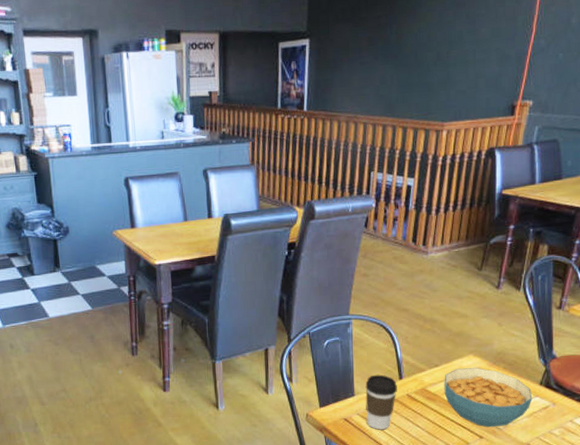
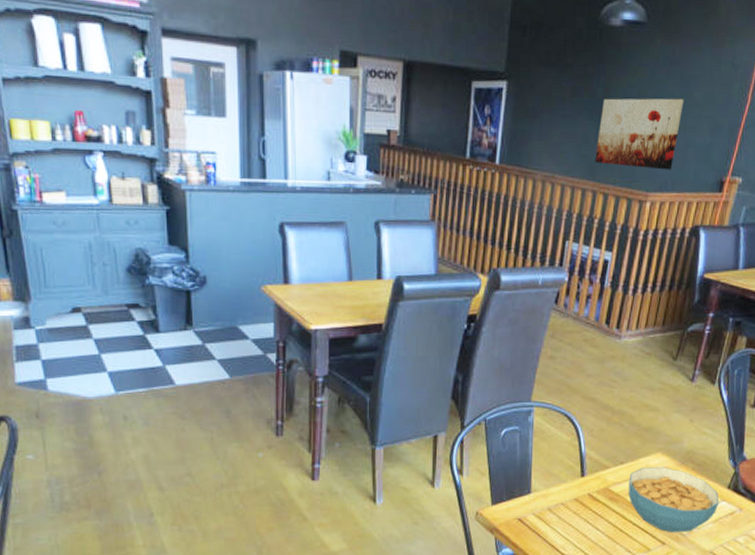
coffee cup: present [365,374,397,430] -> none [542,470,578,532]
wall art: none [393,36,472,102] -> present [595,98,684,170]

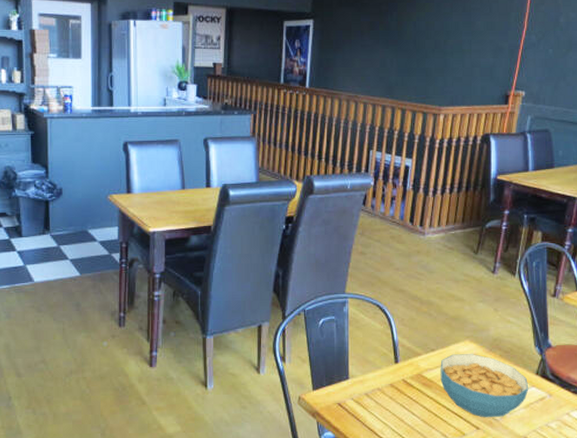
wall art: present [595,98,684,170] -> none [392,27,468,87]

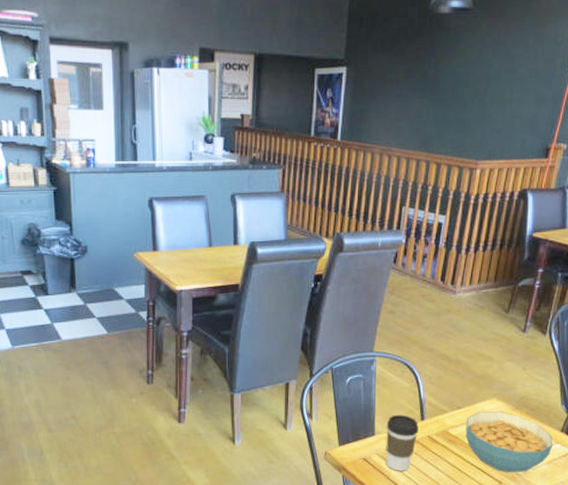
coffee cup: none [360,357,393,417] -> present [385,414,419,471]

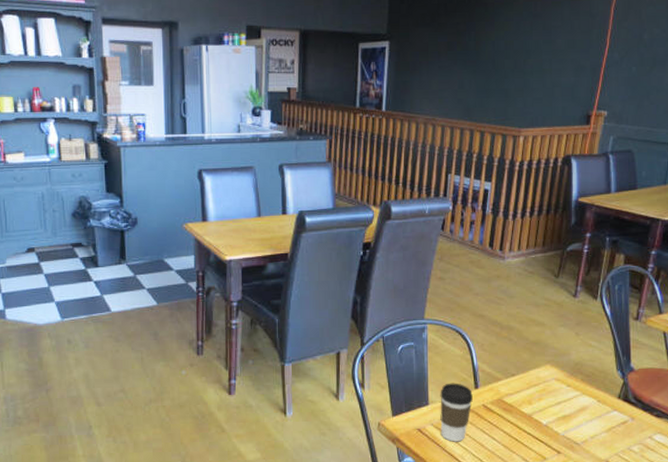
cereal bowl: present [465,412,553,473] -> none [521,378,611,442]

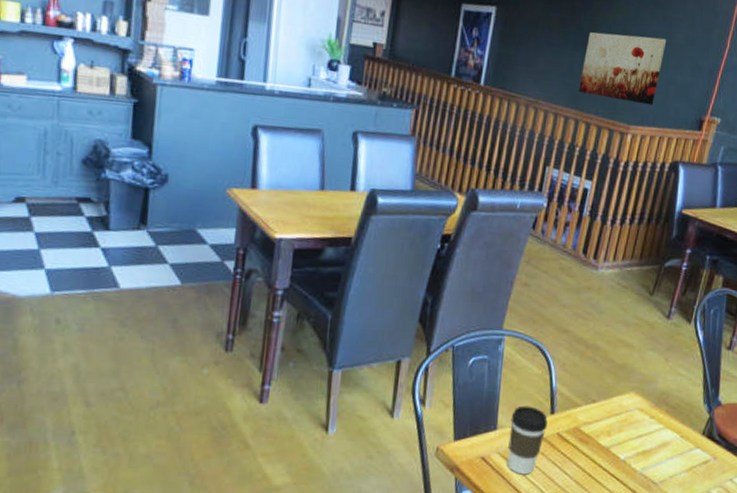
wall art: none [470,46,548,108] -> present [579,32,667,105]

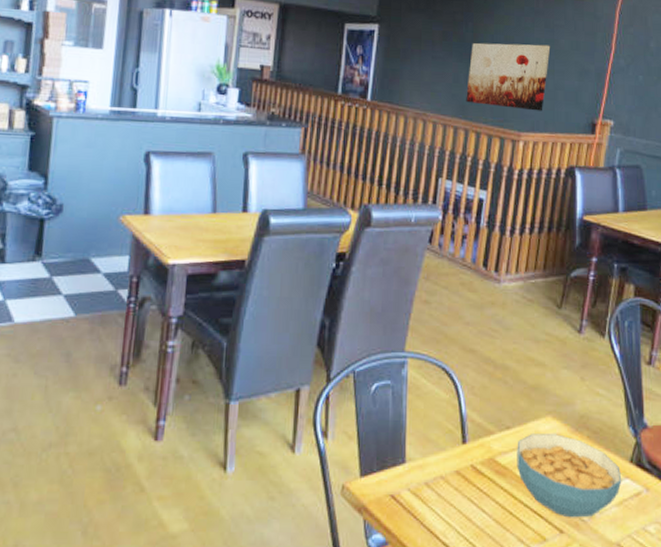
coffee cup: present [506,405,548,475] -> none [418,435,459,514]
cereal bowl: none [599,407,694,481] -> present [517,434,622,518]

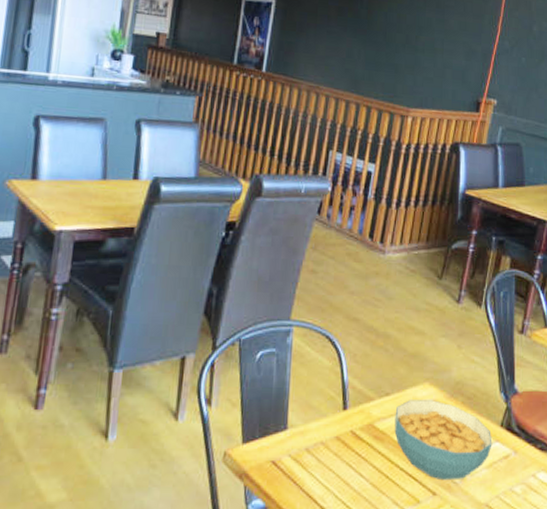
wall art: present [466,42,551,111] -> none [358,19,441,89]

